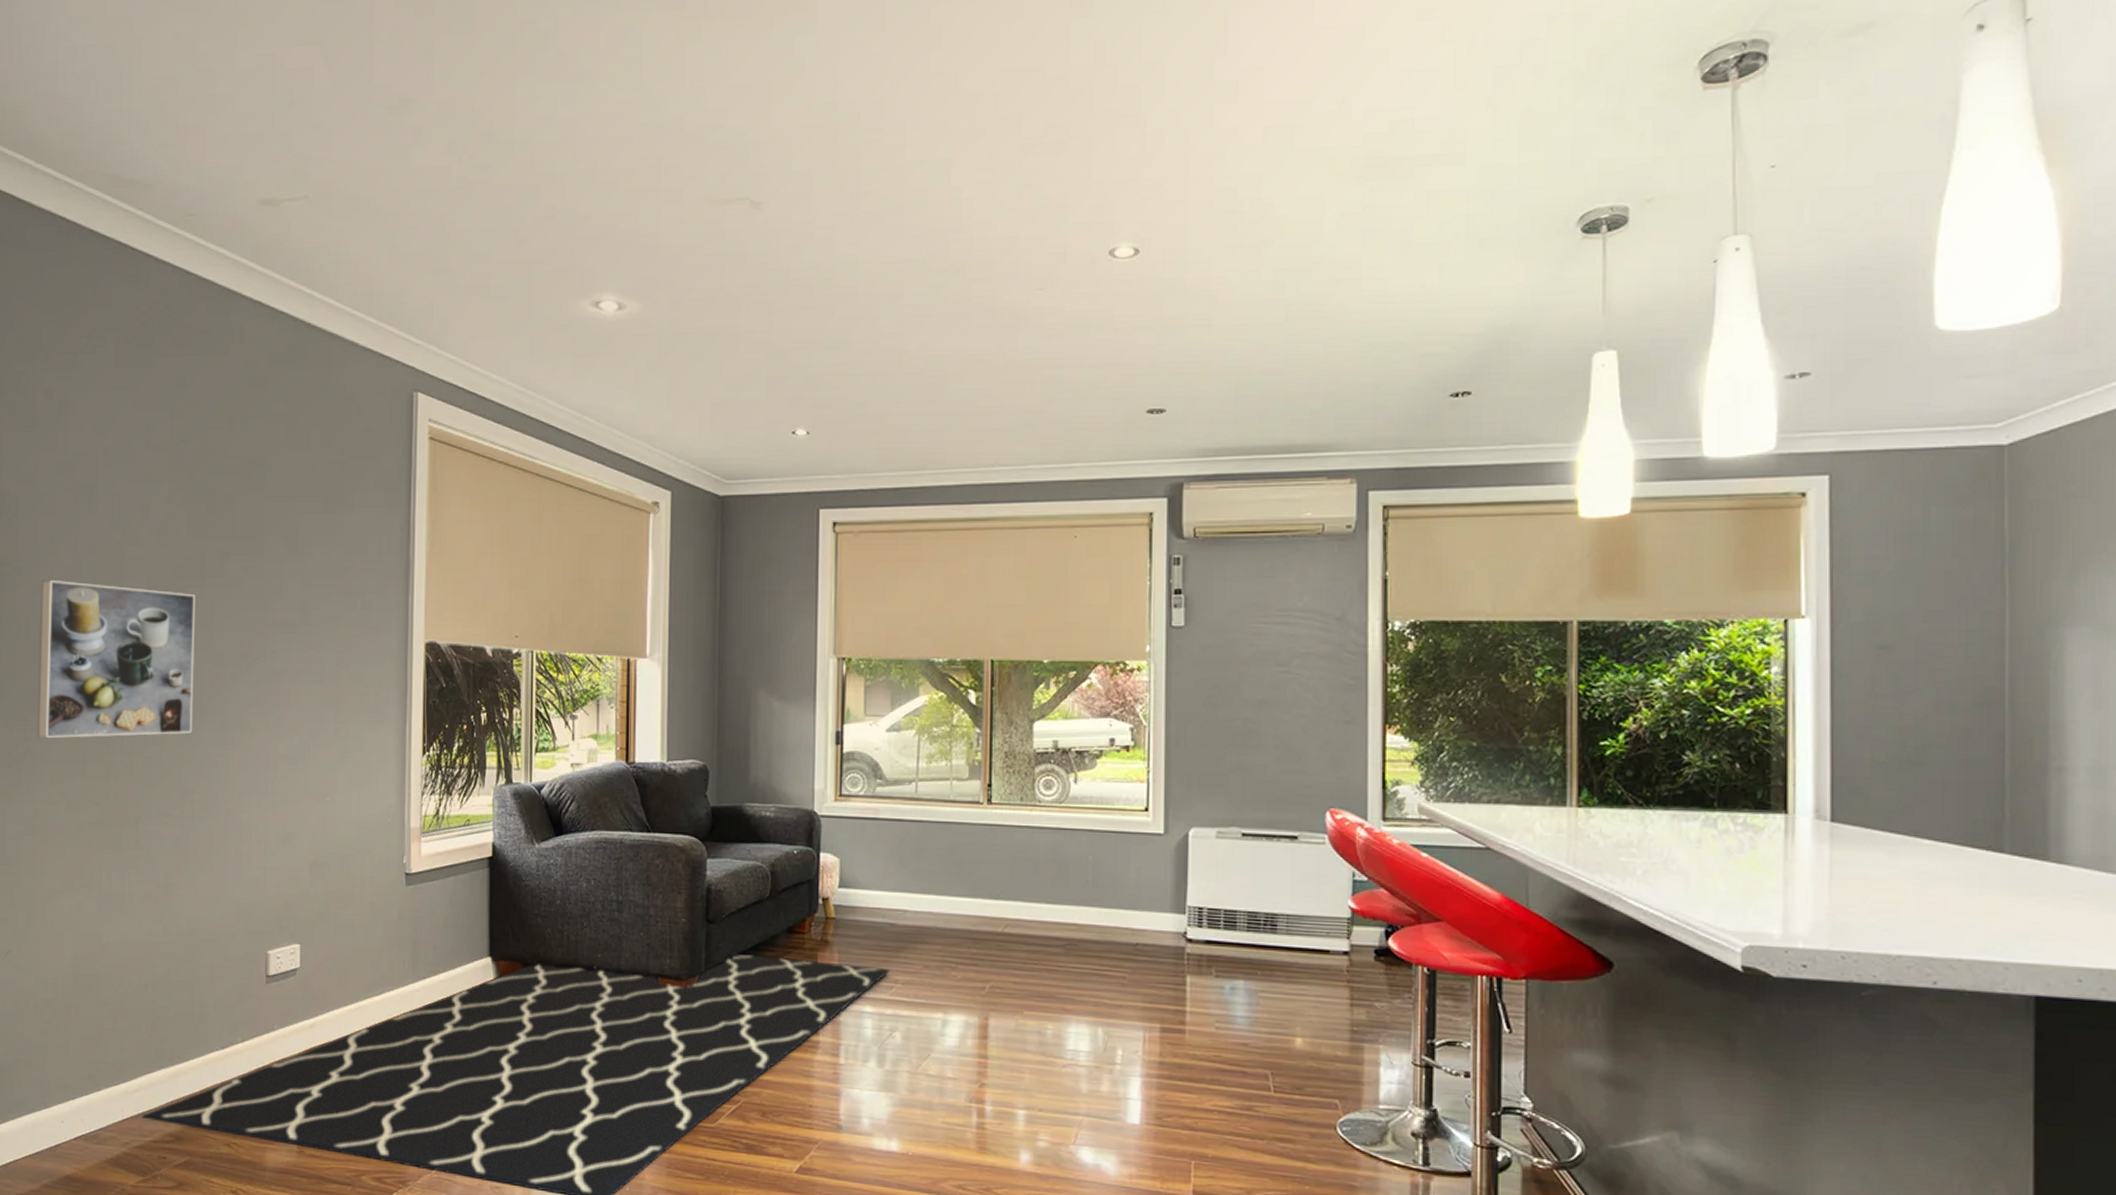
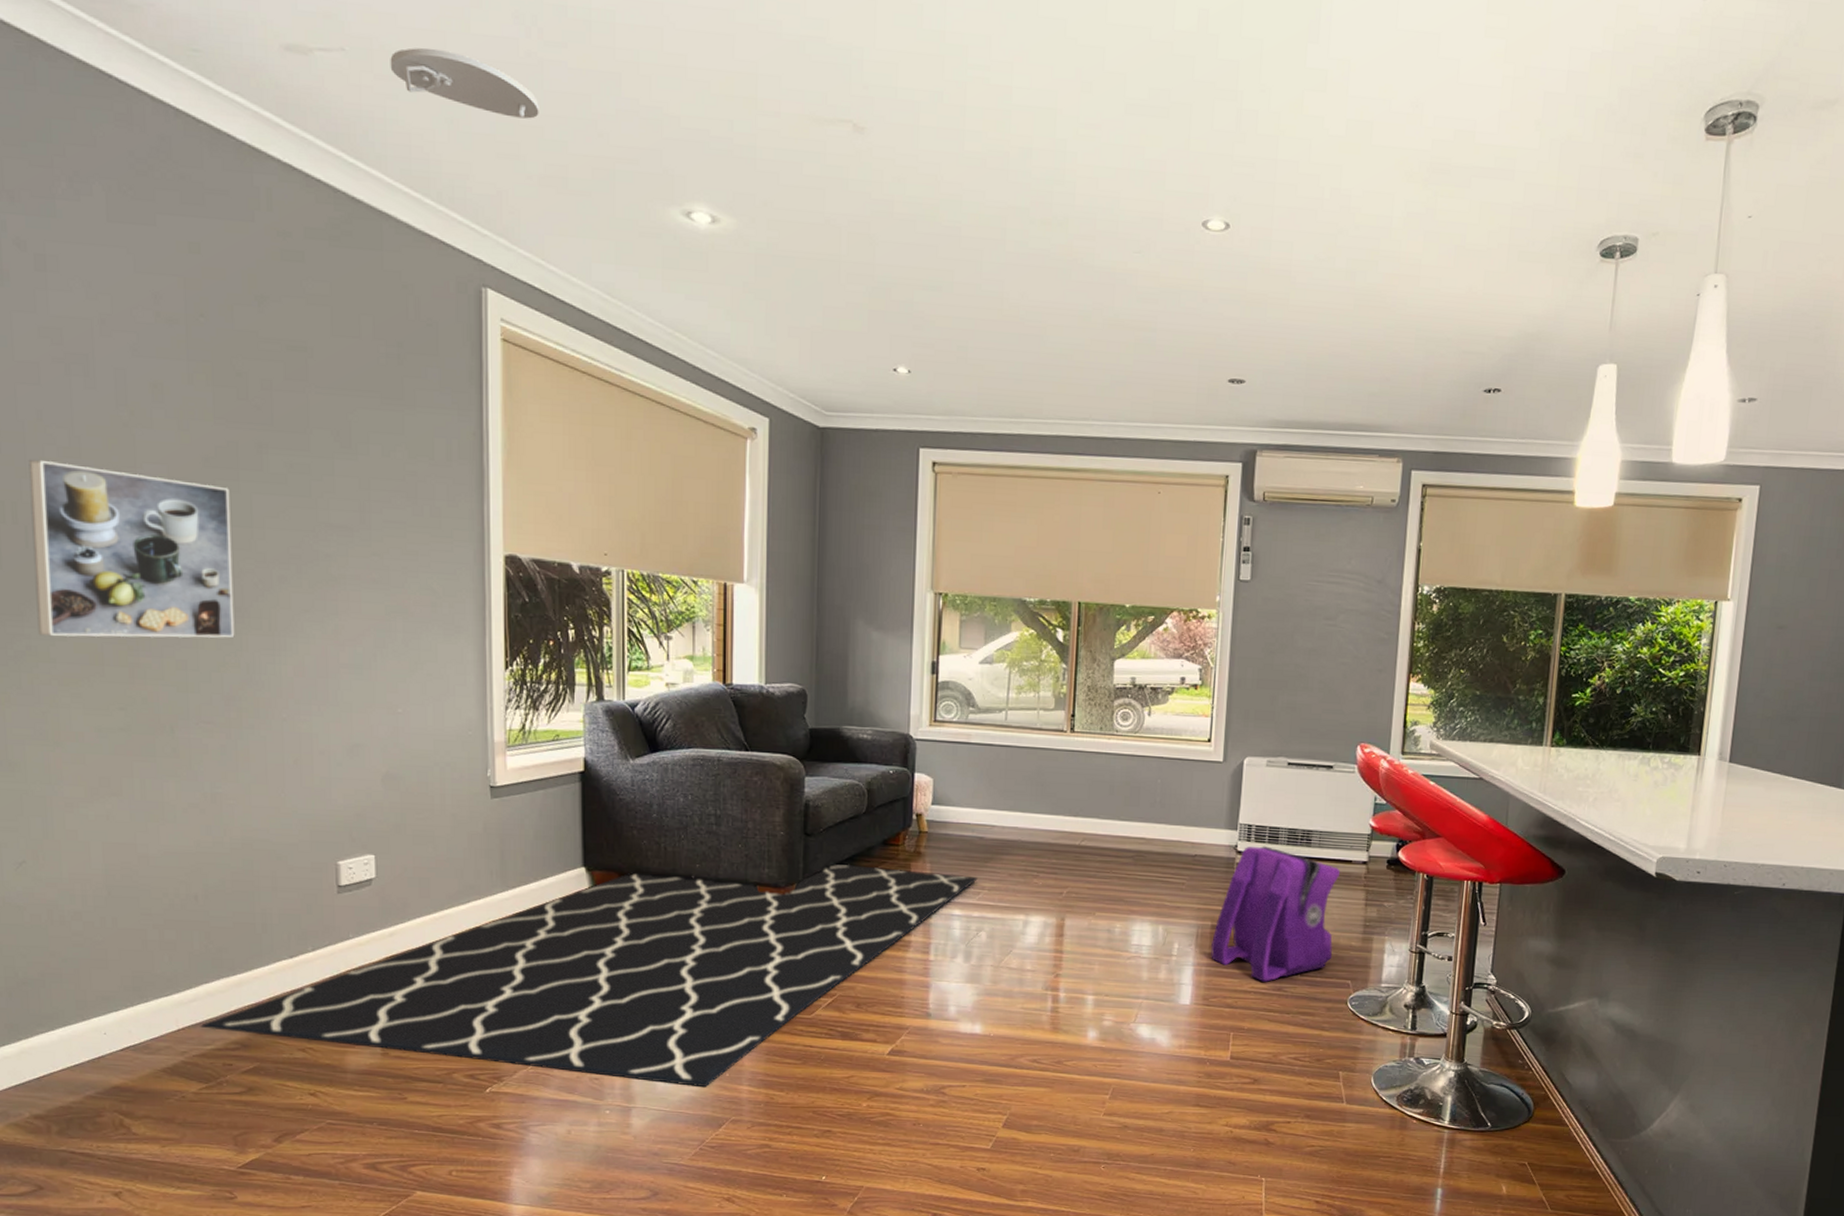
smoke detector: none [344,185,467,236] -> present [390,47,539,119]
backpack: none [1160,933,1316,1099] -> present [1210,846,1341,982]

